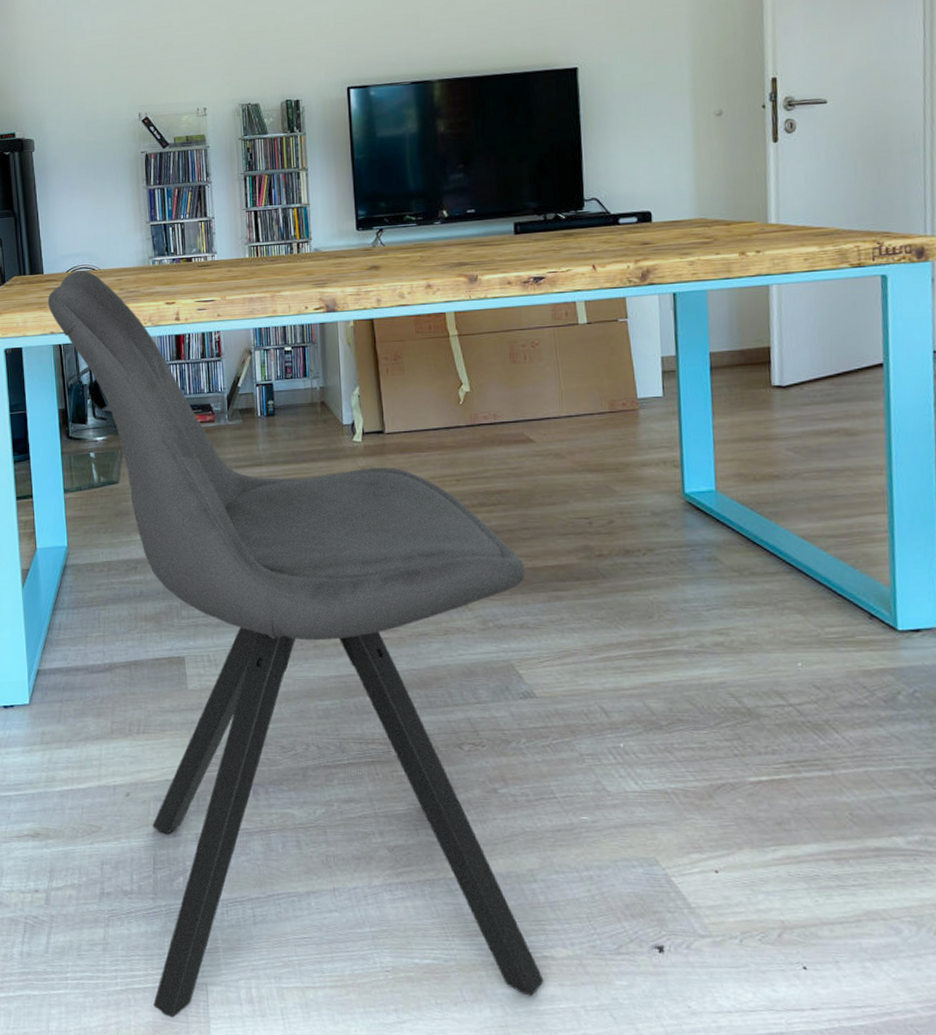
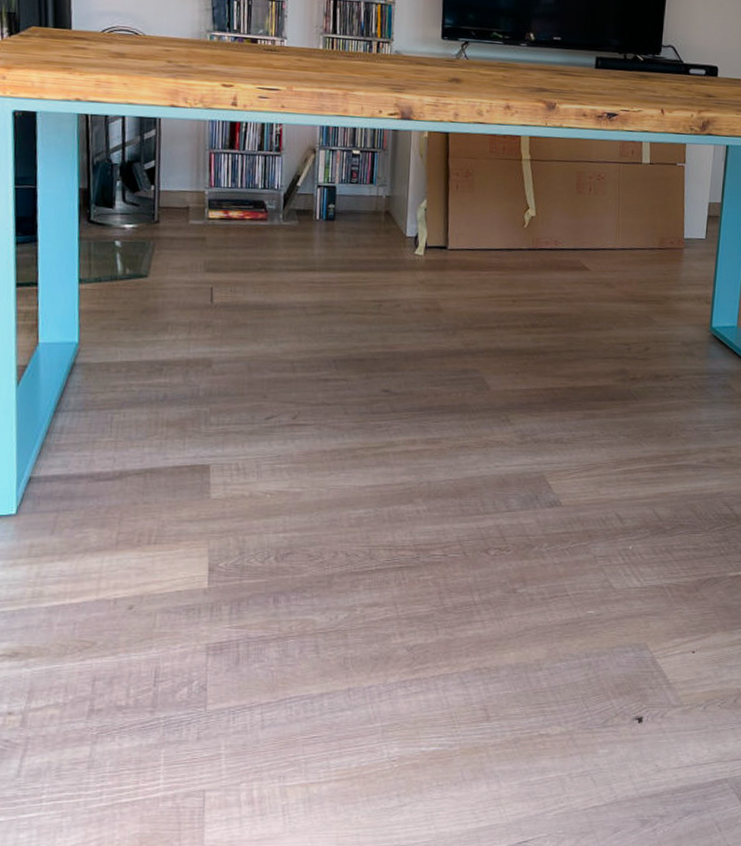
chair: present [47,270,544,1018] -> none [74,32,567,827]

